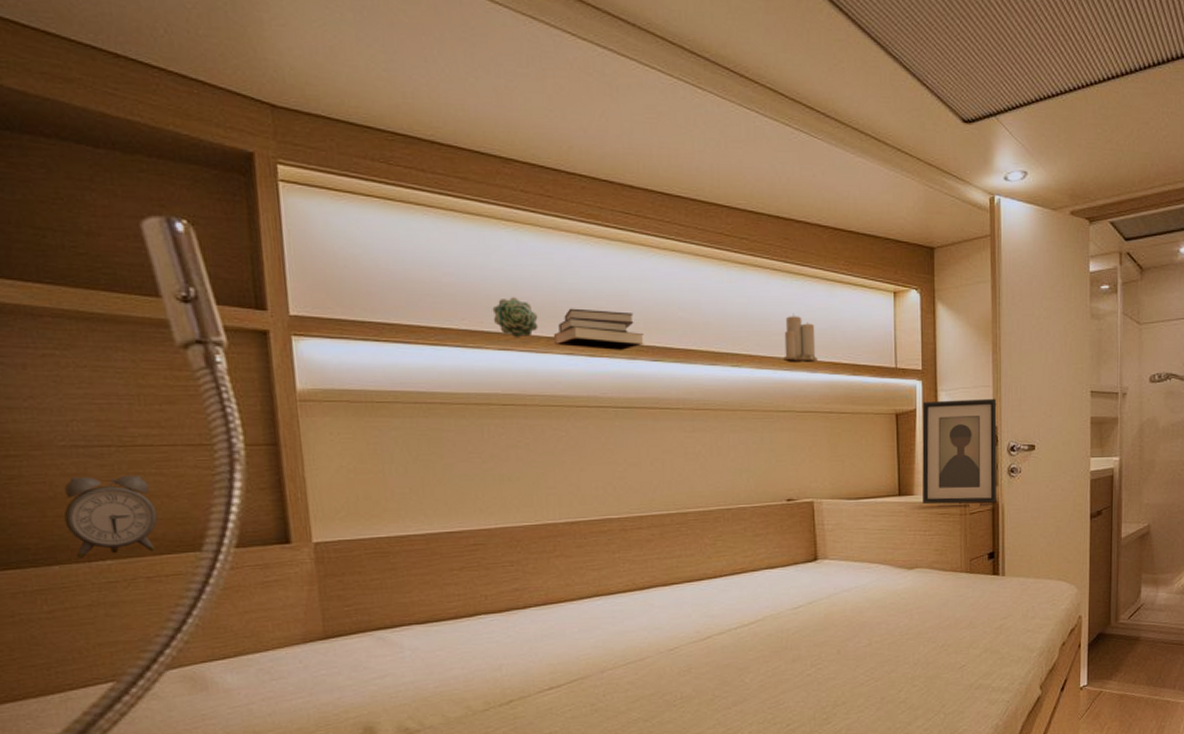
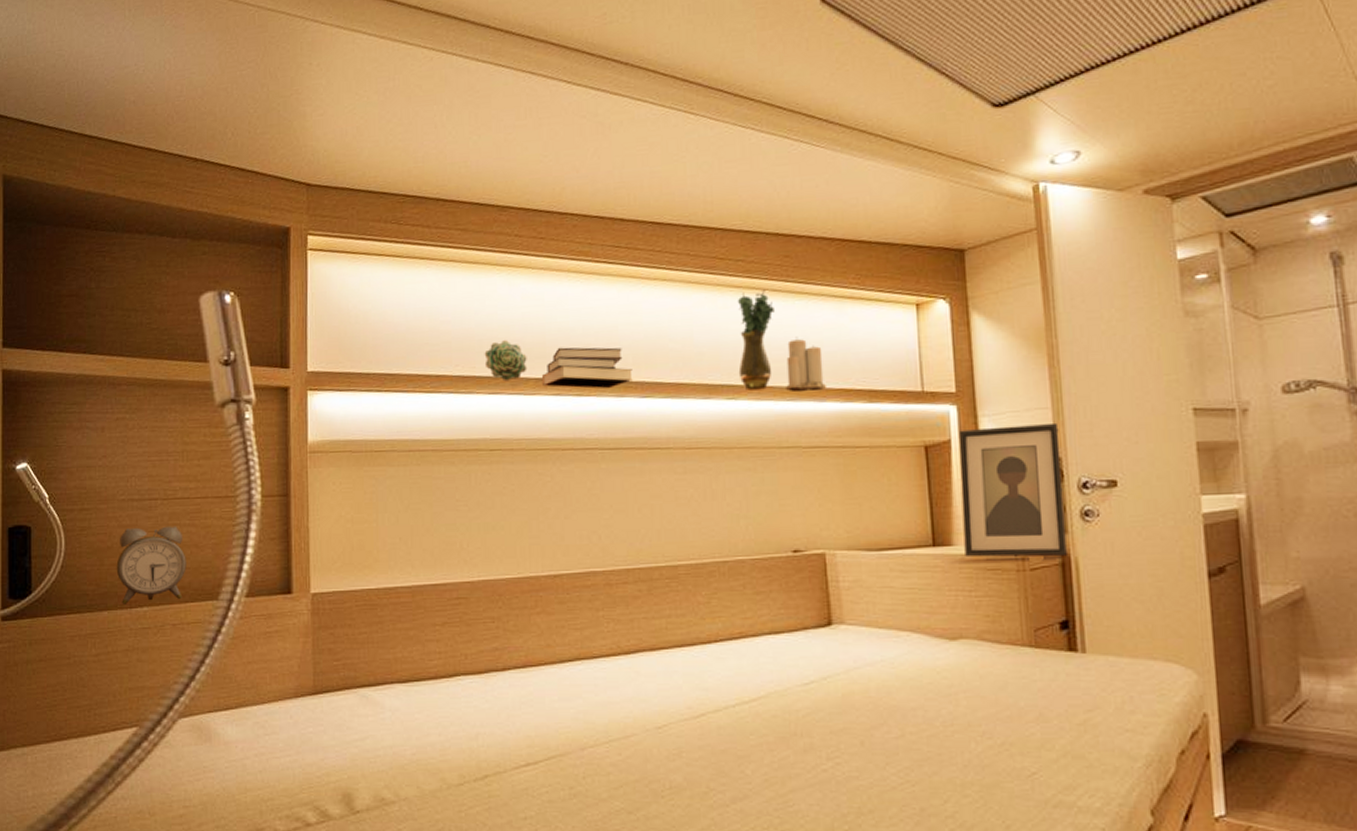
vase: none [741,268,774,361] -> present [737,289,774,392]

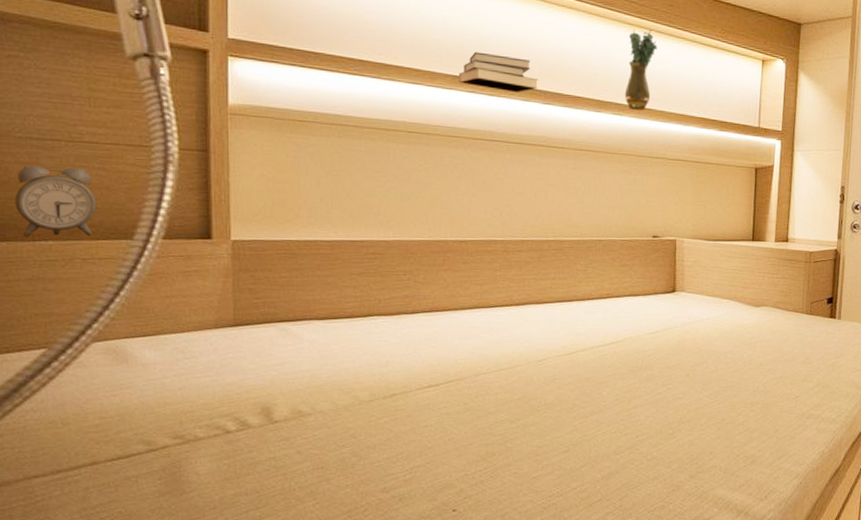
succulent plant: present [484,340,527,381] -> none [406,38,446,75]
candle: present [784,336,827,393] -> none [659,72,691,117]
picture frame: present [958,422,1067,558] -> none [773,159,846,255]

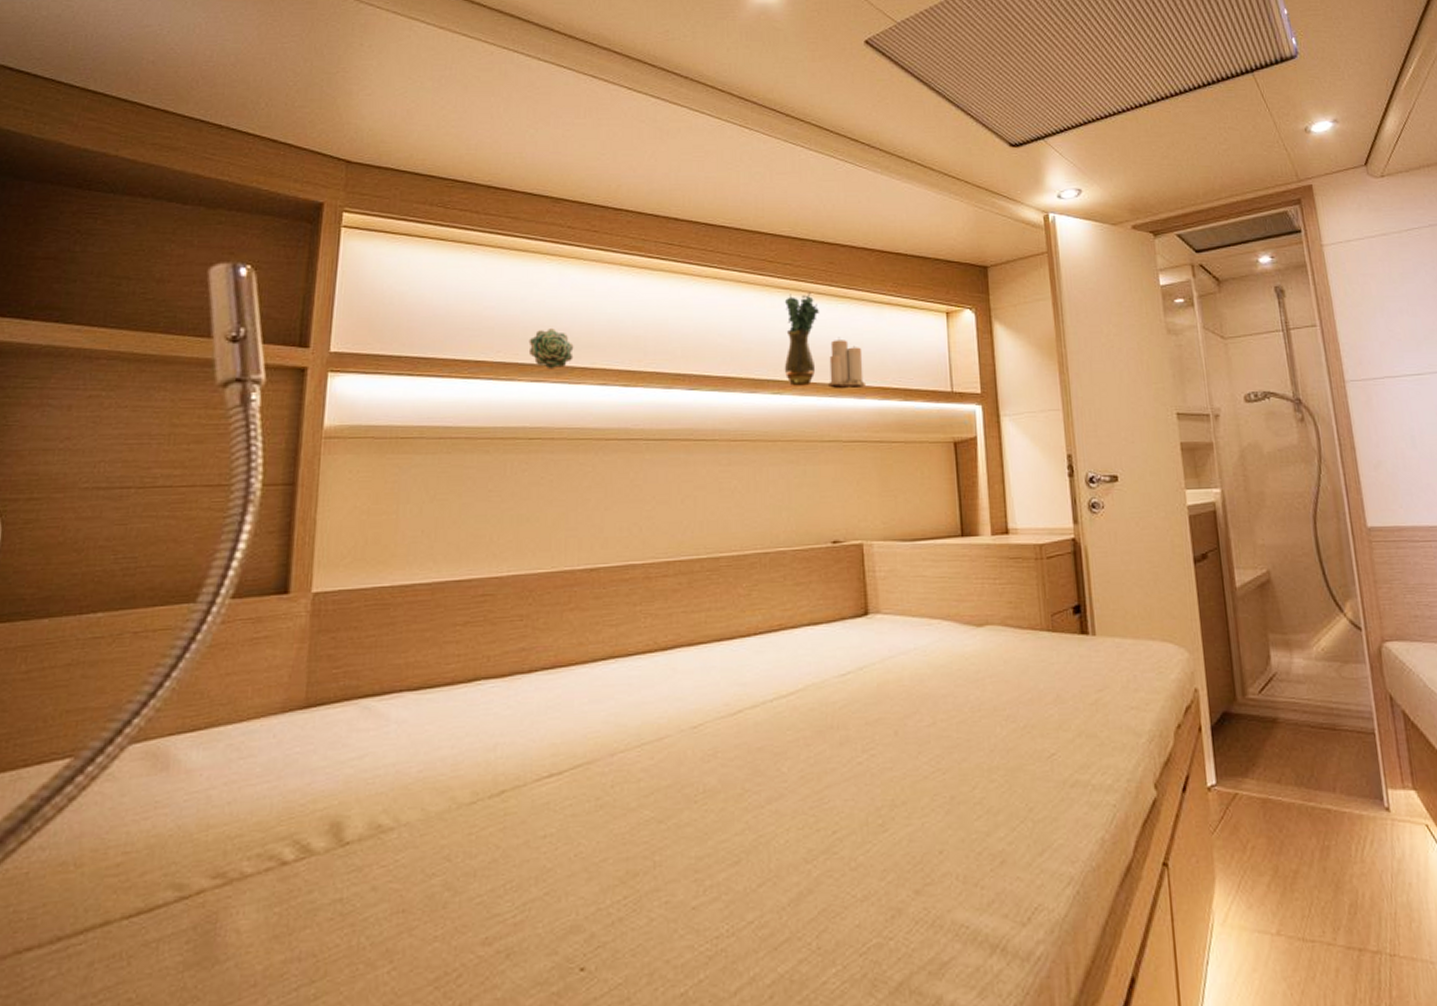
alarm clock: present [14,165,97,237] -> none [66,518,161,610]
succulent plant: none [406,38,446,75] -> present [528,328,574,370]
books: present [458,51,538,93] -> none [587,338,681,381]
candle: none [659,72,691,117] -> present [827,337,867,390]

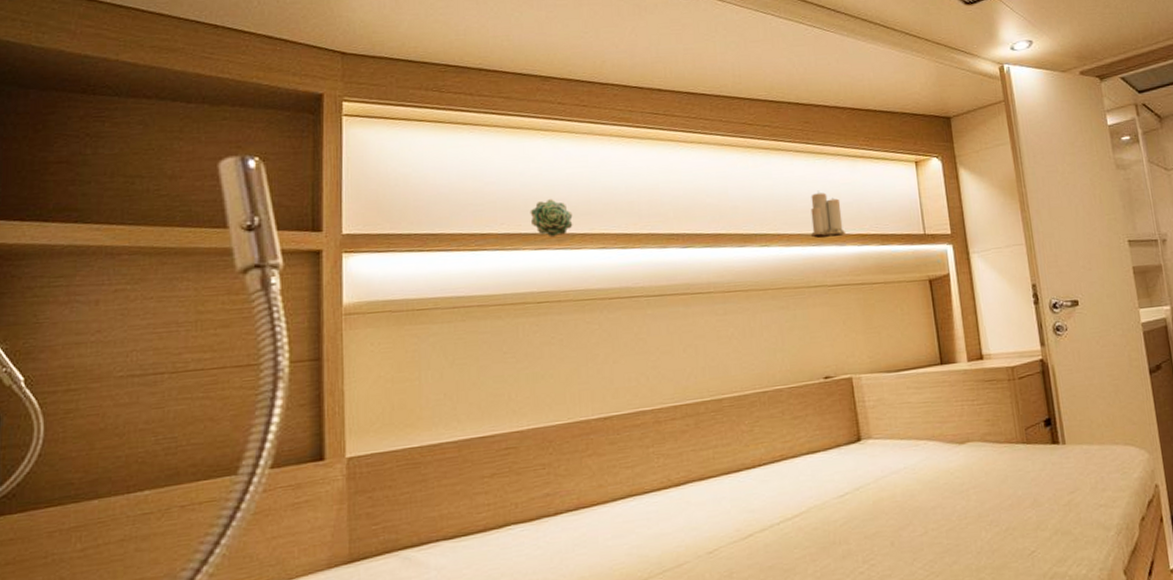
vase: present [784,292,819,387] -> none [765,150,799,239]

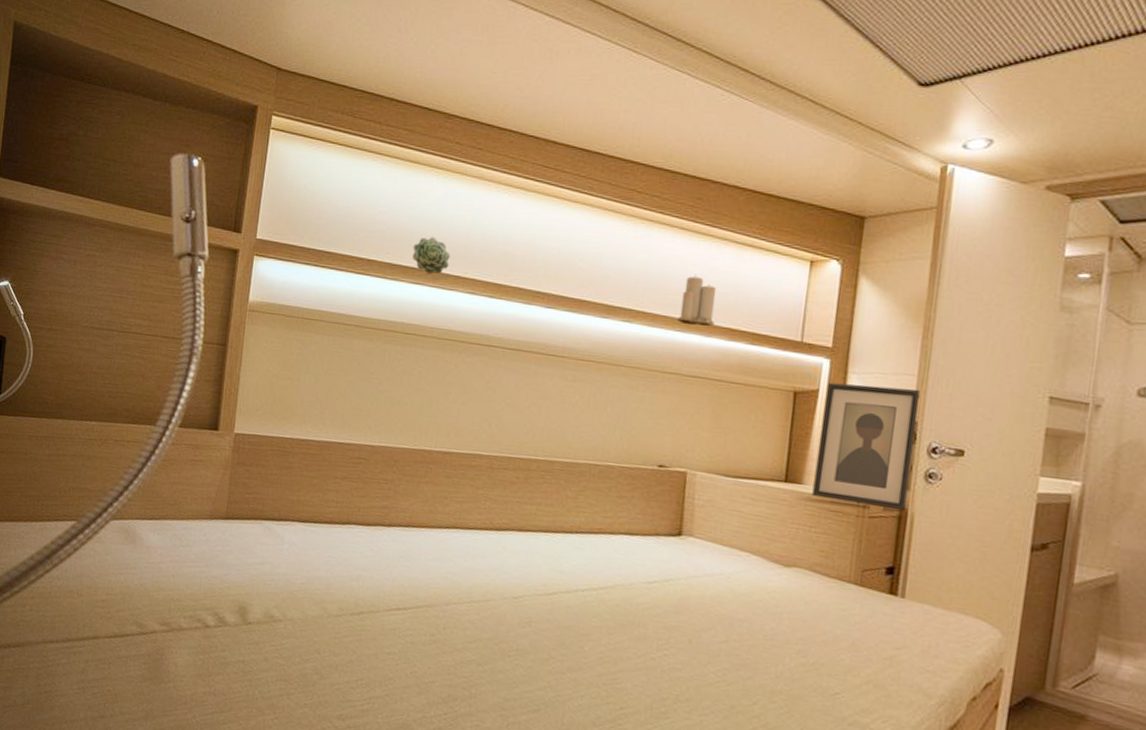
picture frame: none [955,255,1046,372] -> present [812,382,921,511]

